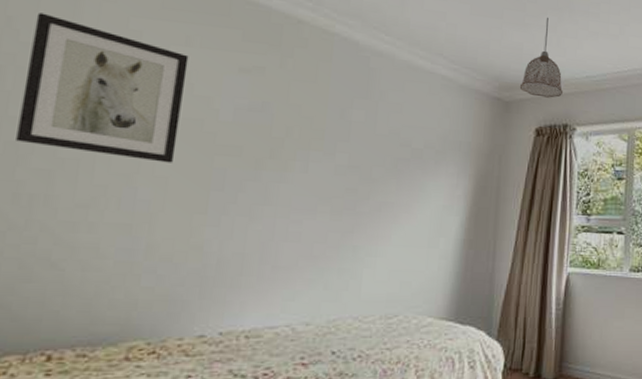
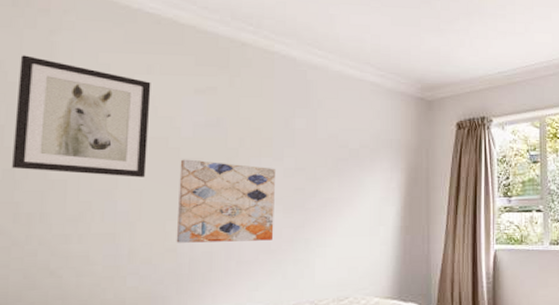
wall art: none [203,145,326,245] -> present [176,159,276,243]
pendant lamp: present [519,17,564,98] -> none [439,21,479,94]

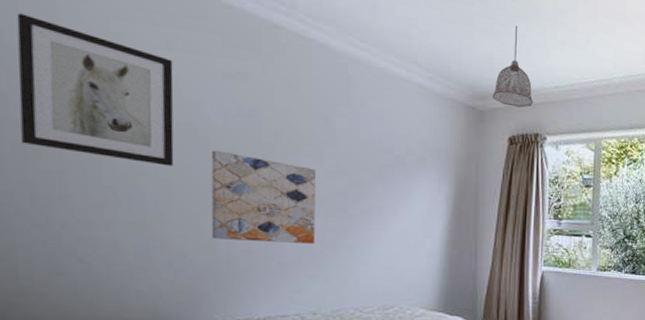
pendant lamp: none [439,21,479,94] -> present [492,25,534,108]

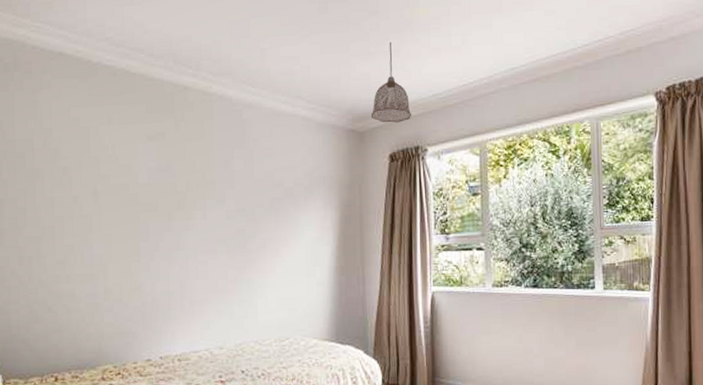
wall art: present [16,13,174,166] -> none [14,115,113,223]
wall art: present [211,150,317,244] -> none [139,204,220,283]

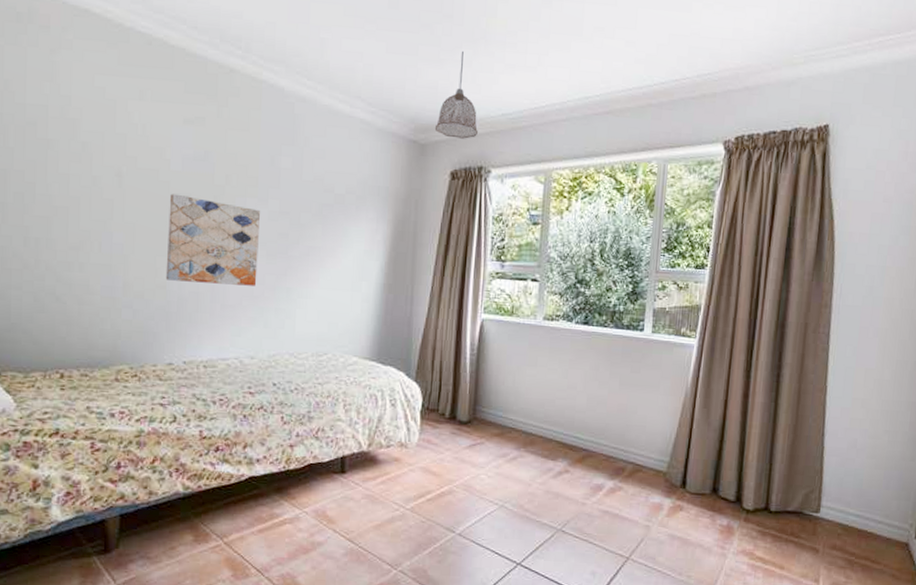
wall art: none [139,204,220,283] -> present [165,193,261,286]

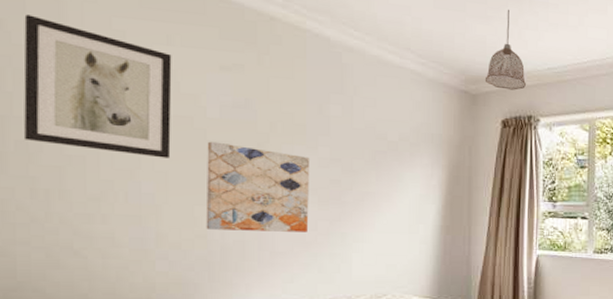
wall art: none [22,75,143,210] -> present [23,14,172,158]

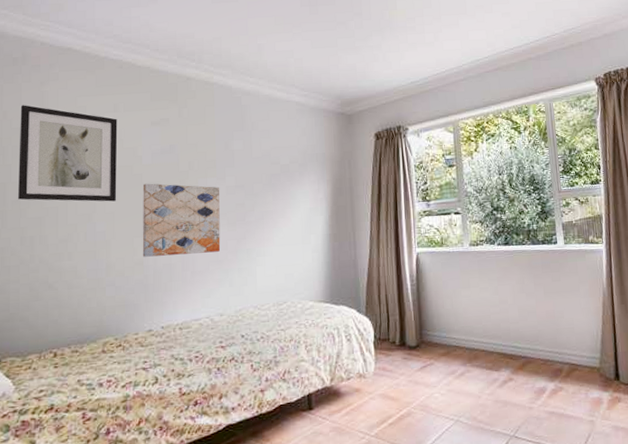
pendant lamp: present [484,9,527,90] -> none [357,38,394,107]

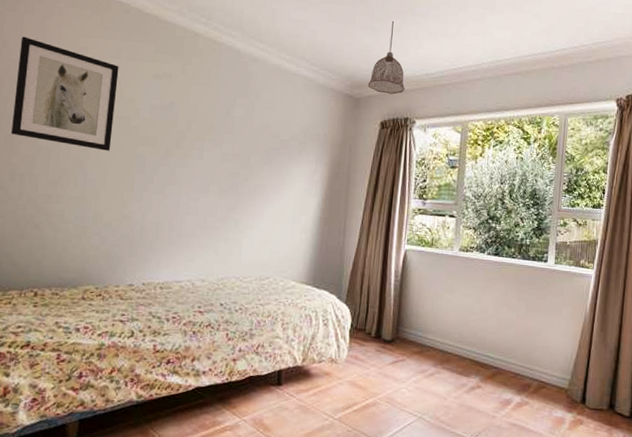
wall art: present [142,183,221,257] -> none [131,137,216,218]
pendant lamp: none [357,38,394,107] -> present [367,20,405,94]

